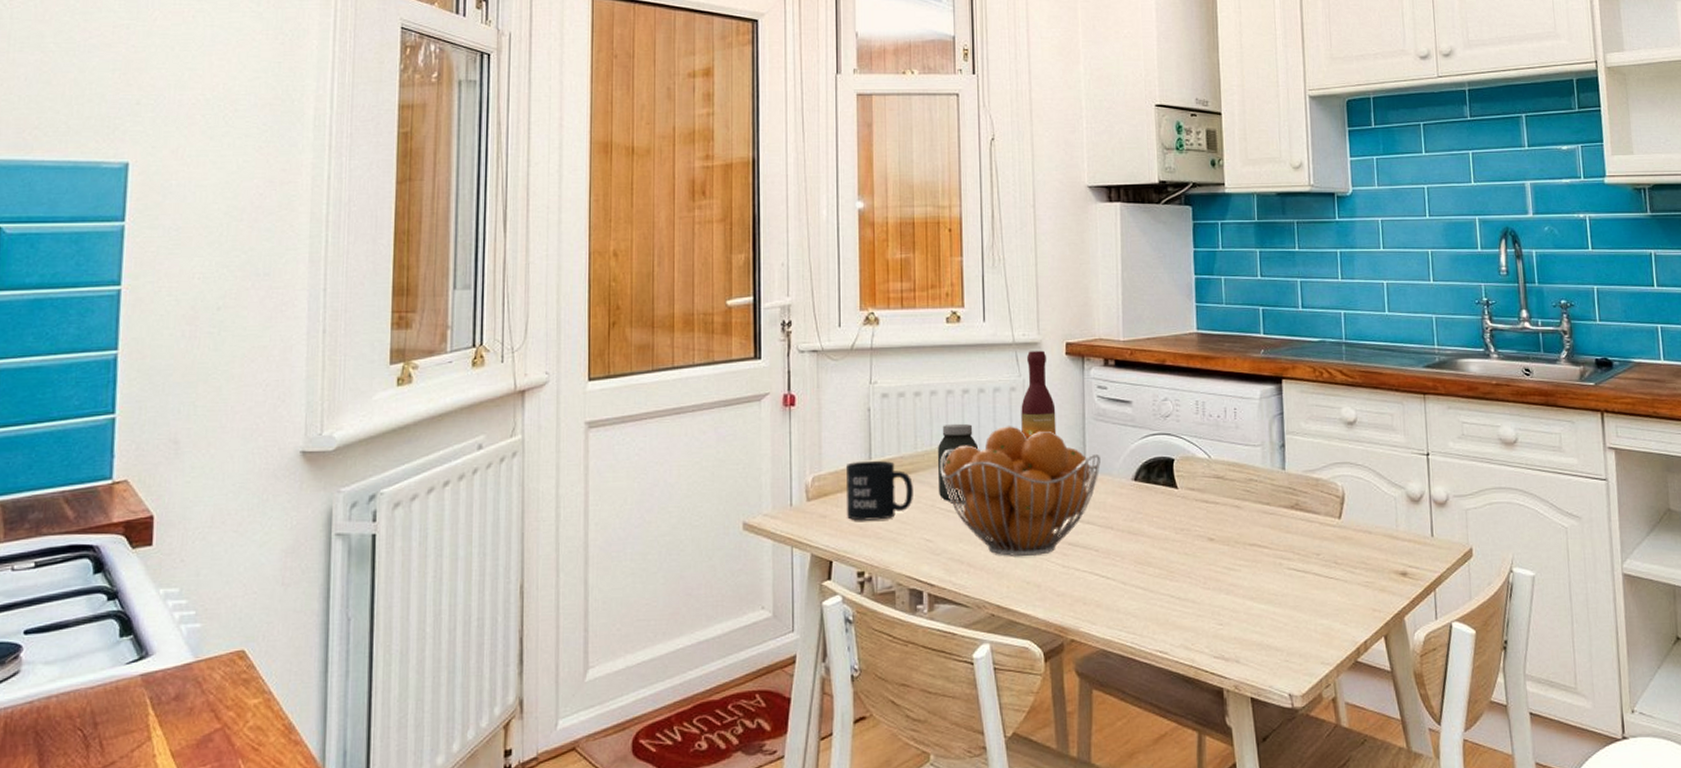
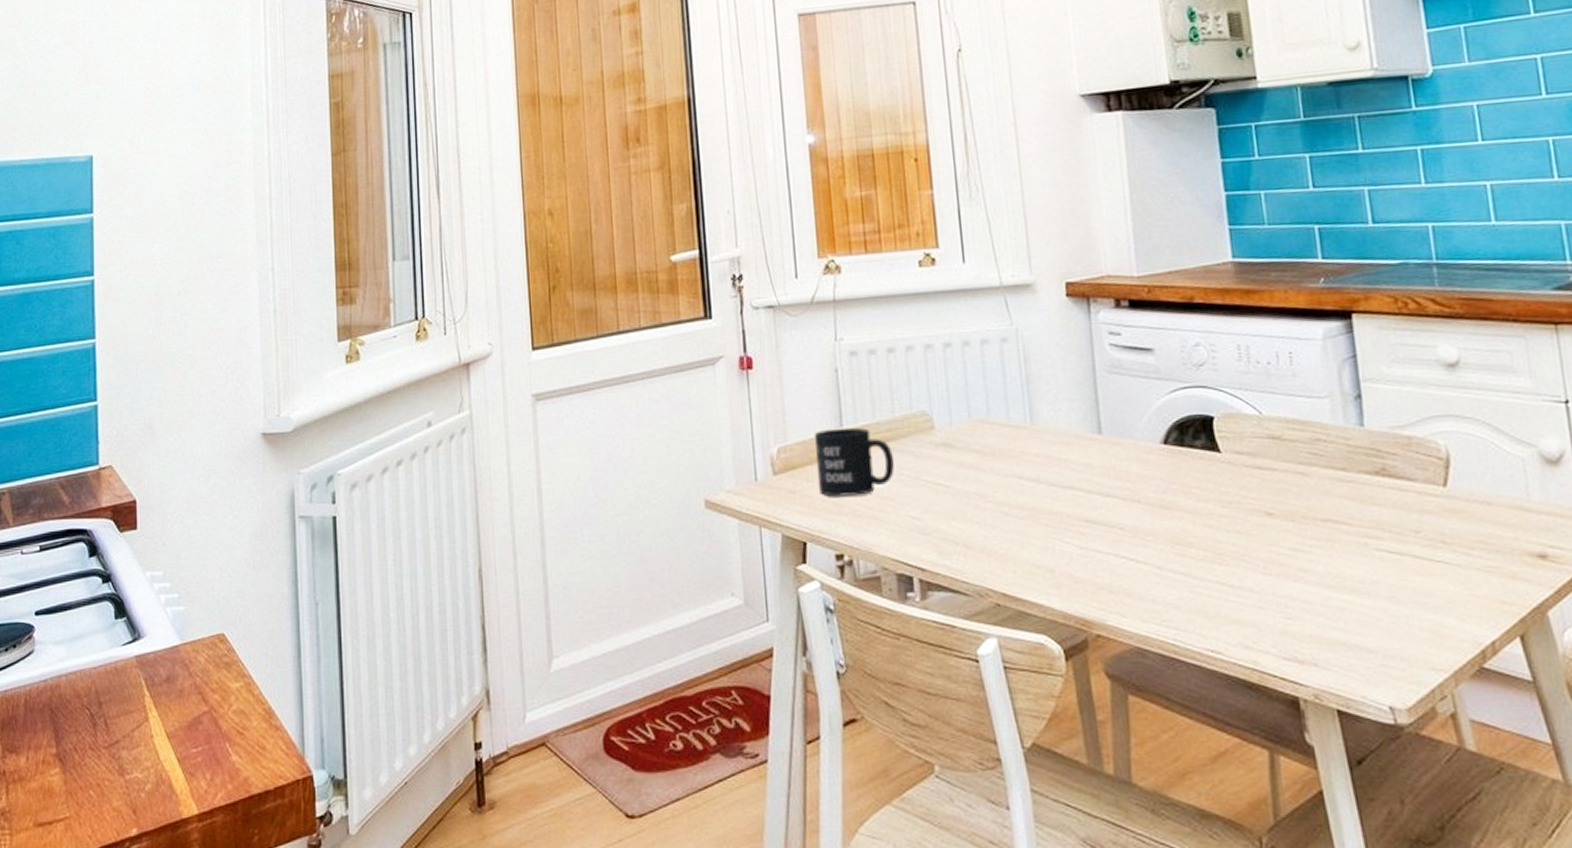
jar: present [937,423,979,502] -> none [918,382,968,473]
fruit basket: present [940,426,1101,556] -> none [922,383,1119,536]
wine bottle: present [1021,350,1057,439] -> none [1015,293,1061,398]

